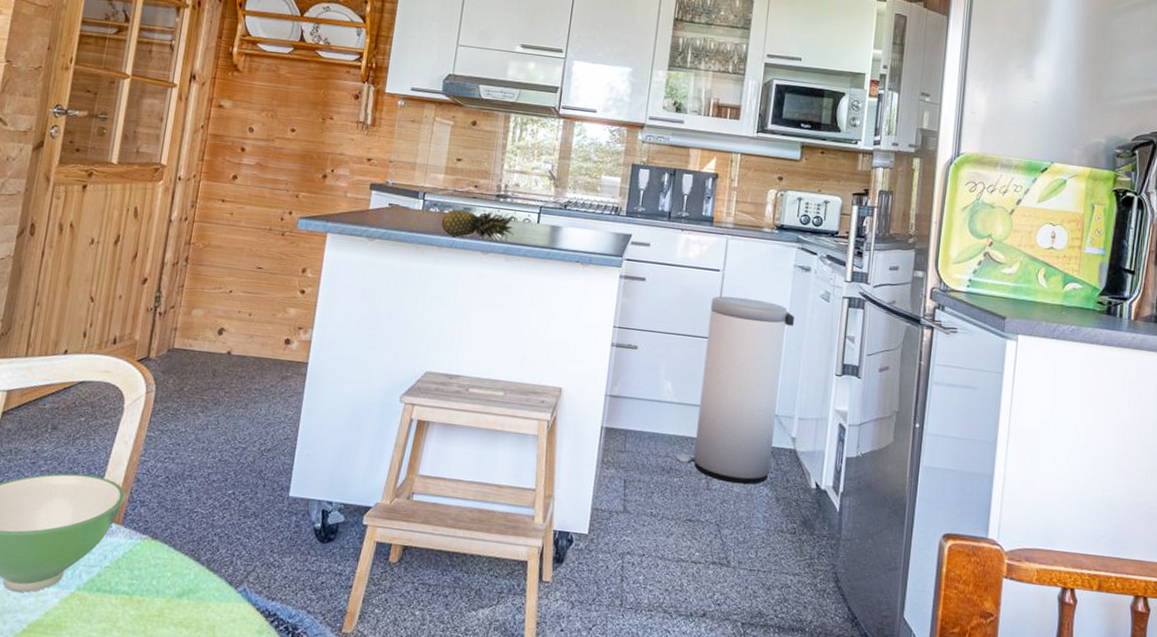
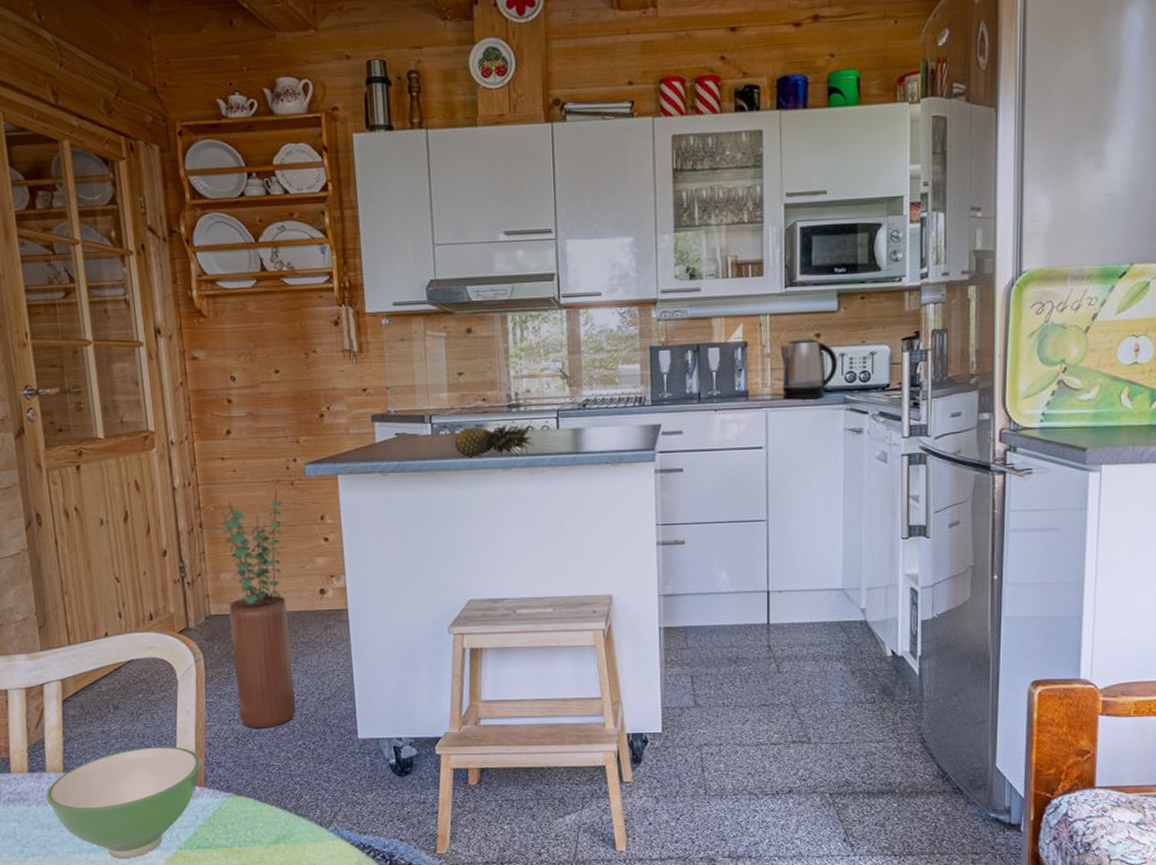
vase: none [176,236,269,472] -> present [221,489,296,729]
pedal bin: present [676,296,795,484] -> none [741,472,851,663]
kettle: none [743,178,795,235] -> present [780,338,837,400]

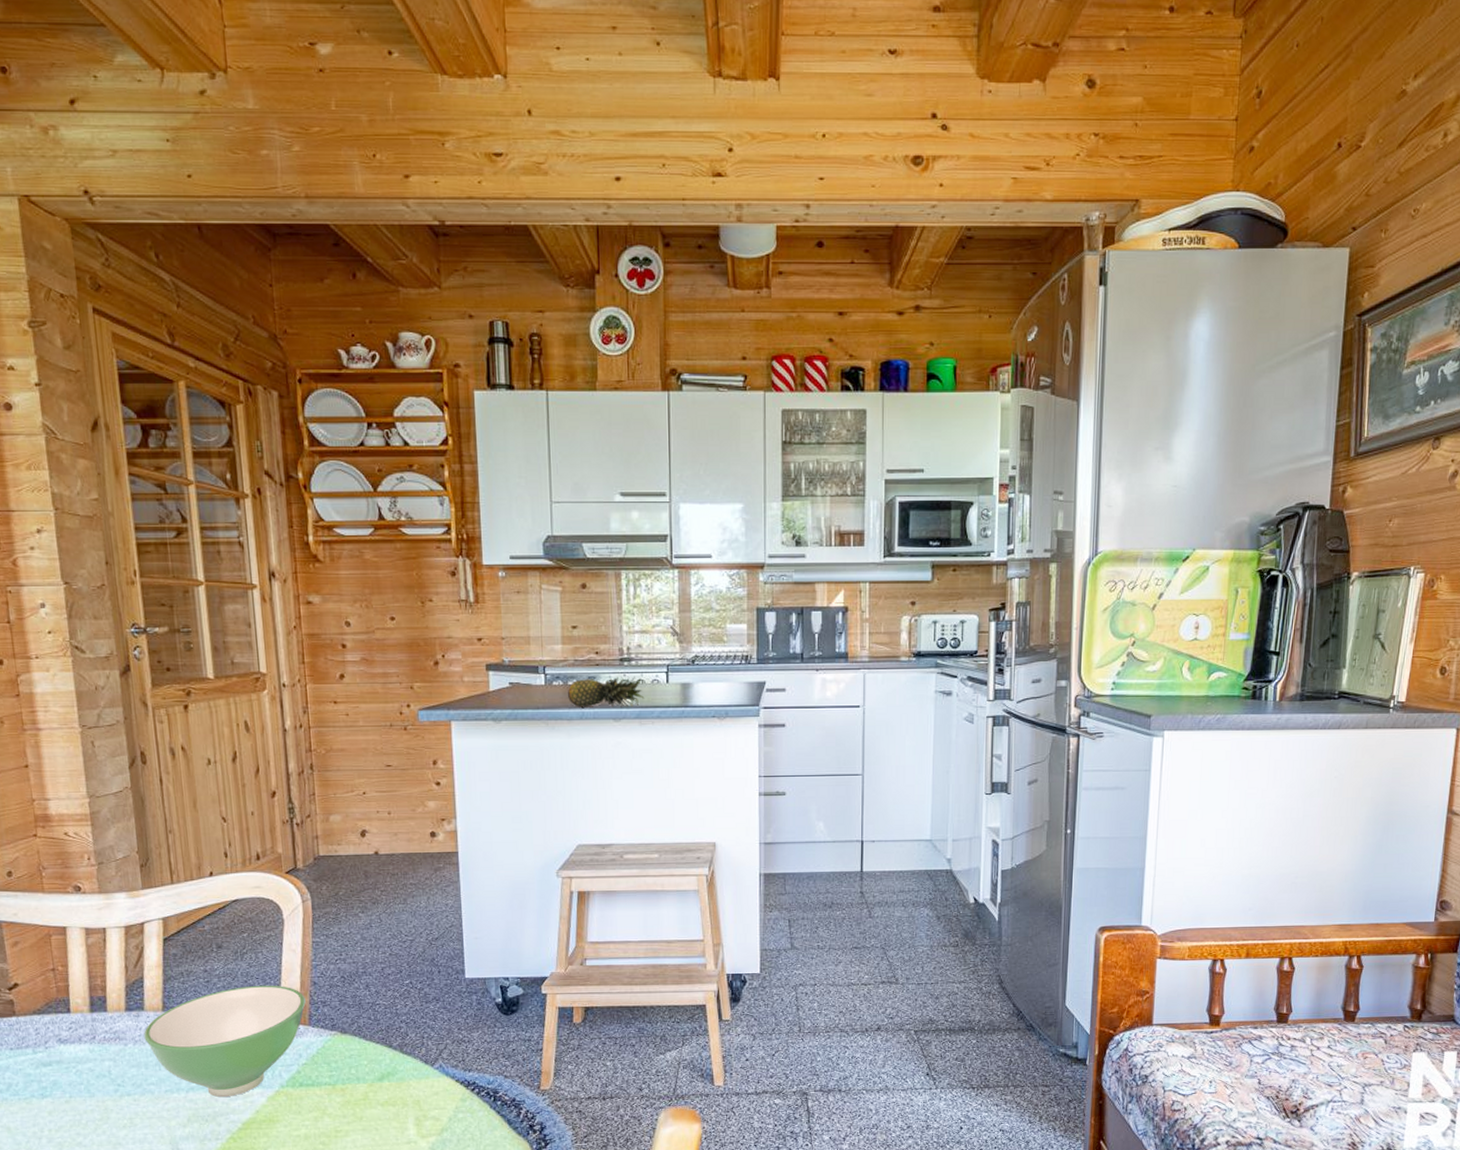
vase: present [221,489,296,729] -> none [332,733,403,968]
kettle: present [780,338,837,400] -> none [878,606,930,663]

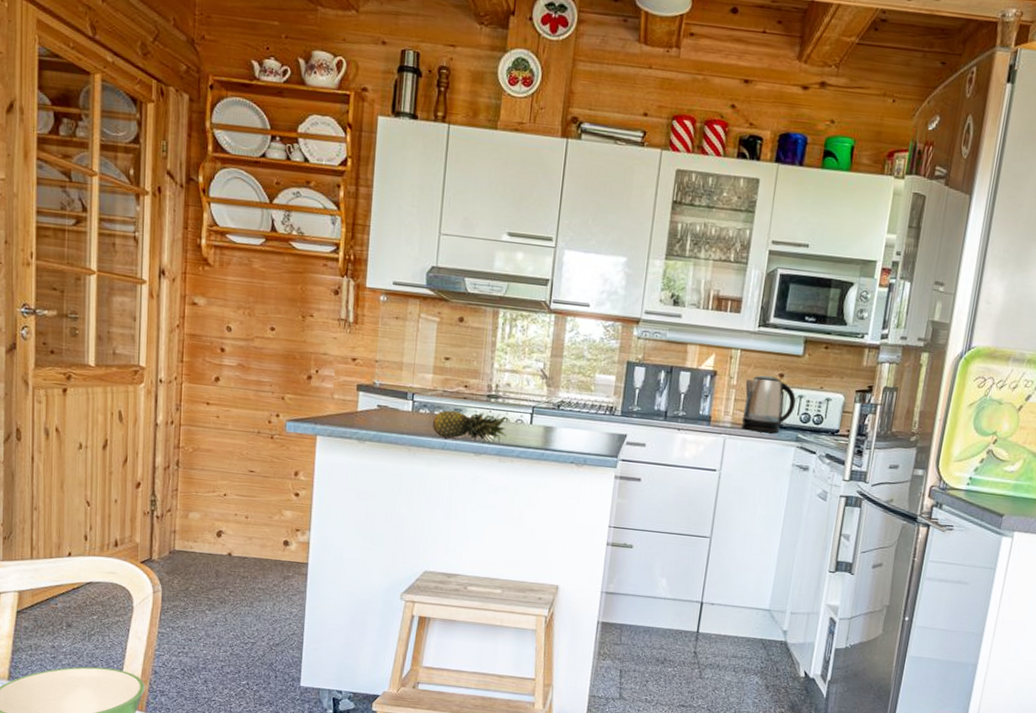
kettle: none [878,606,930,663] -> present [741,375,796,434]

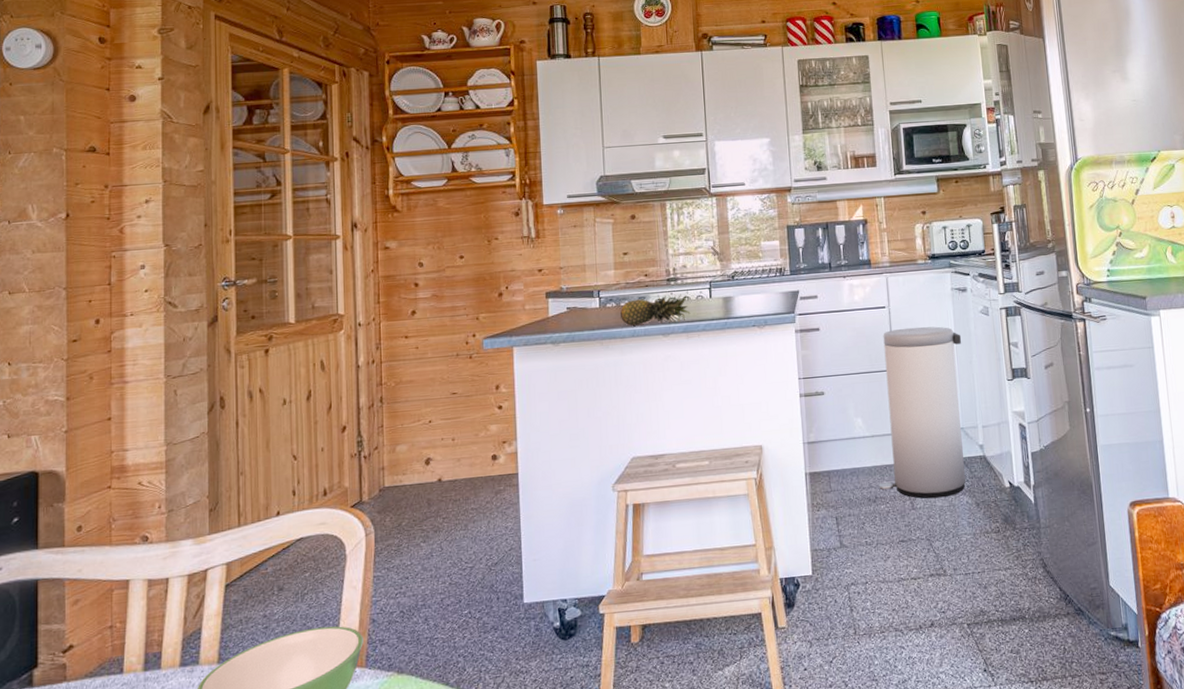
pedal bin: none [670,495,791,673] -> present [879,326,966,499]
kettle: present [741,375,796,434] -> none [894,215,942,266]

